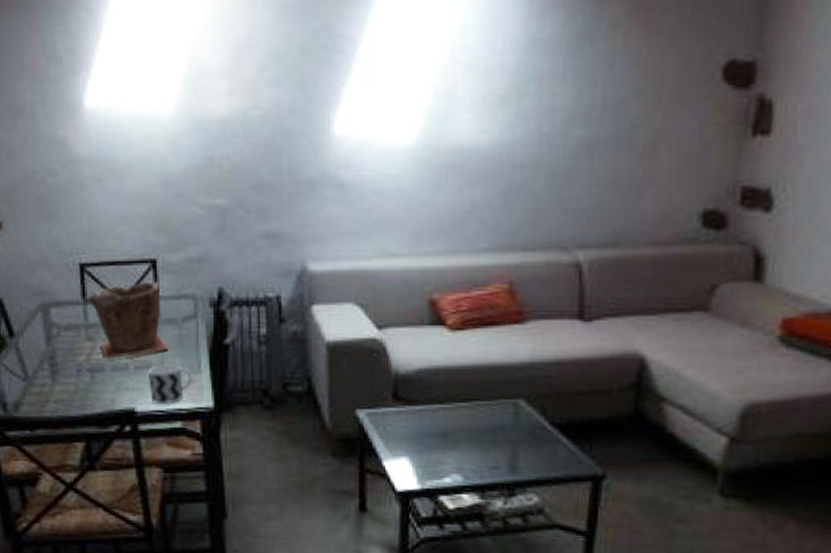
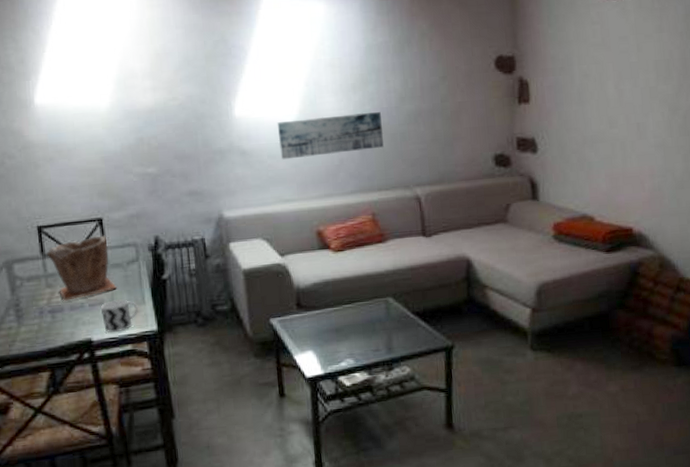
wall art: none [389,137,539,199] -> present [277,112,384,160]

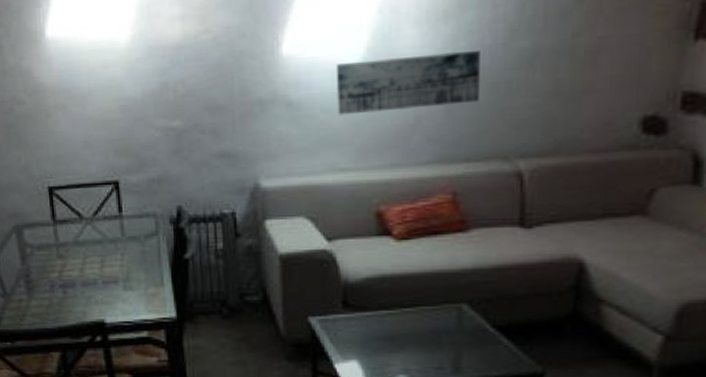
plant pot: present [46,235,117,301] -> none [58,202,133,275]
cup: present [100,299,138,332] -> none [114,279,156,315]

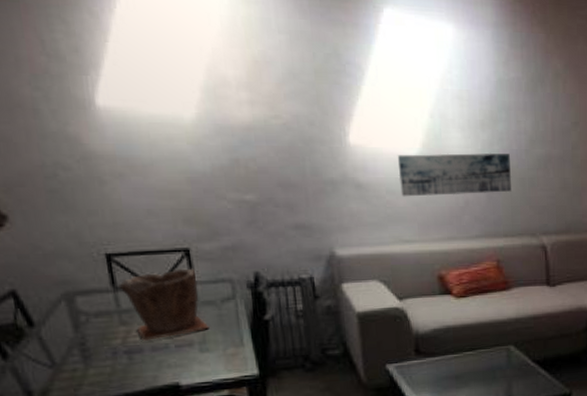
plant pot: none [58,202,133,275] -> present [119,268,209,341]

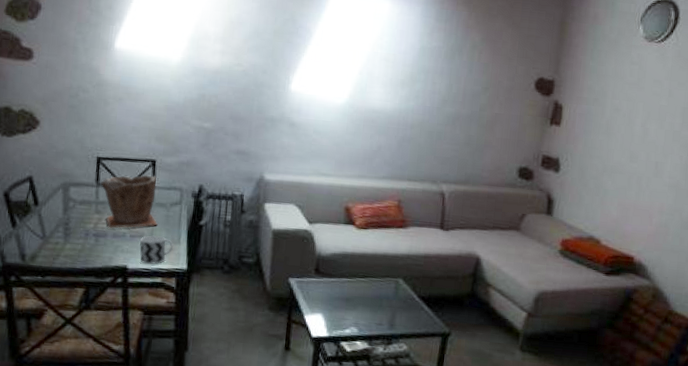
cup: none [189,340,236,376] -> present [139,235,173,265]
wall art: present [397,152,512,197] -> none [325,102,423,143]

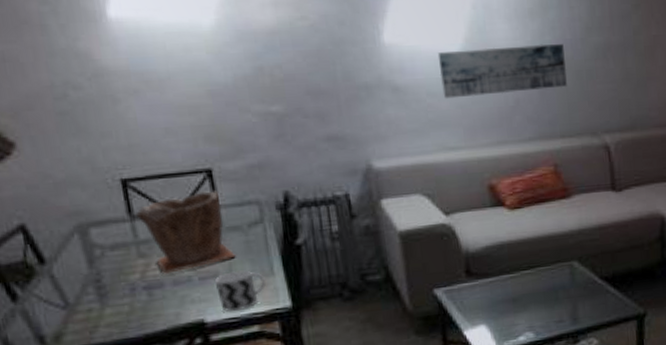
wall art: none [325,102,423,143] -> present [437,44,567,99]

